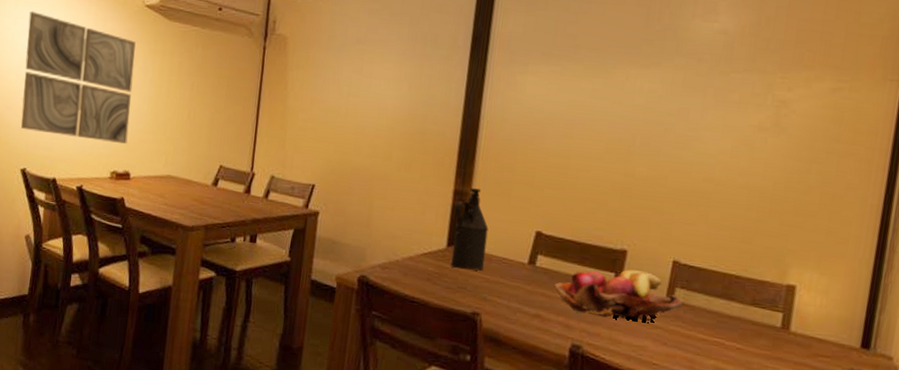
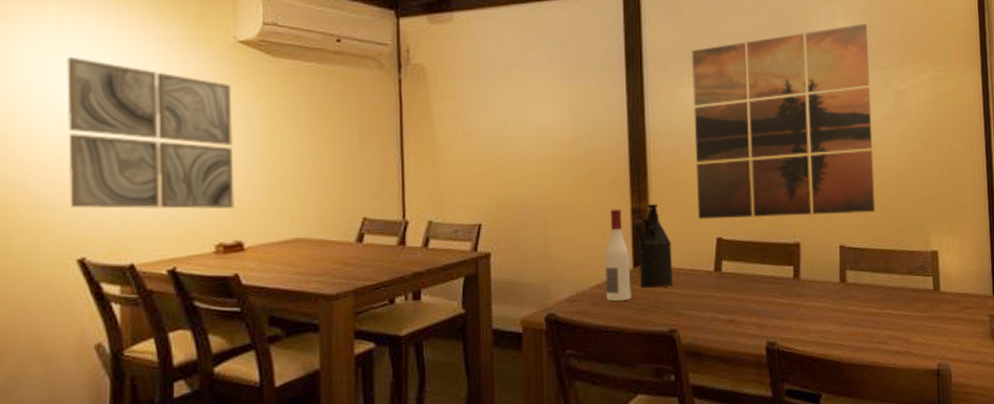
wine bottle: none [417,188,446,277] -> present [605,209,632,301]
wall art: none [520,20,756,232] -> present [692,24,876,220]
fruit basket: present [554,269,683,323] -> none [742,260,854,310]

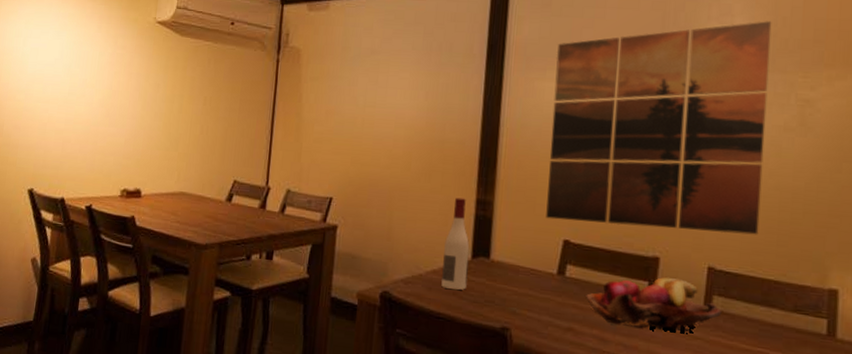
wall art: present [67,56,234,209] -> none [29,30,147,161]
bottle: present [636,204,673,289] -> none [477,197,514,283]
fruit basket: none [742,260,854,310] -> present [586,277,722,334]

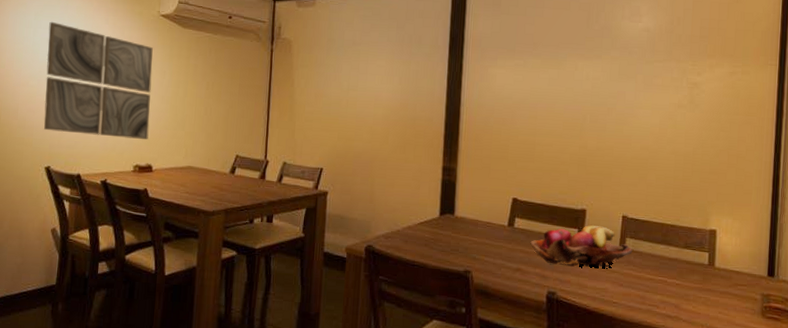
wall art: none [29,30,147,161] -> present [43,21,153,139]
wine bottle: present [441,197,470,290] -> none [415,166,438,242]
wall art: present [546,21,772,235] -> none [498,20,670,190]

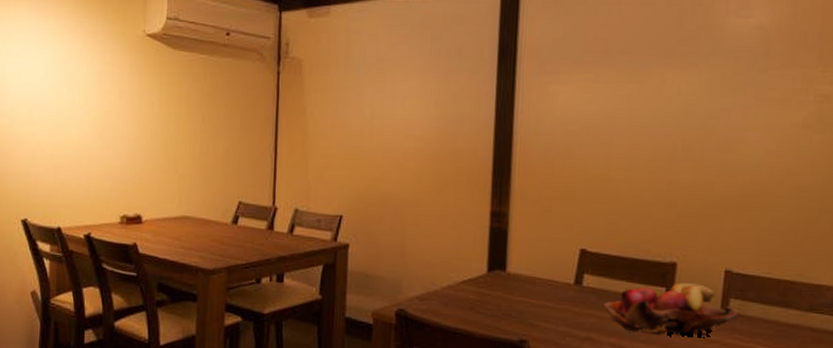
wall art: present [43,21,153,139] -> none [18,48,139,185]

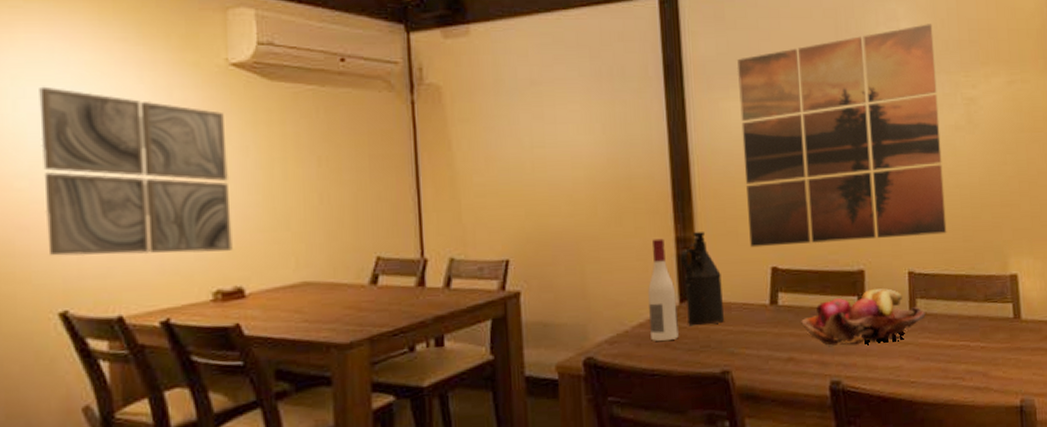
wall art: none [18,48,139,185] -> present [39,86,232,256]
wine bottle: none [457,210,486,304] -> present [648,238,679,341]
bottle: none [493,208,530,296] -> present [681,232,724,326]
wall art: none [562,13,791,236] -> present [737,24,947,248]

